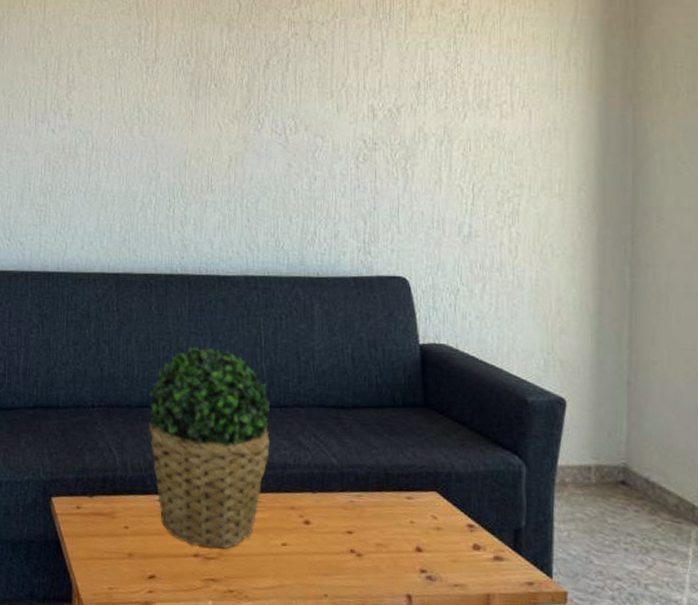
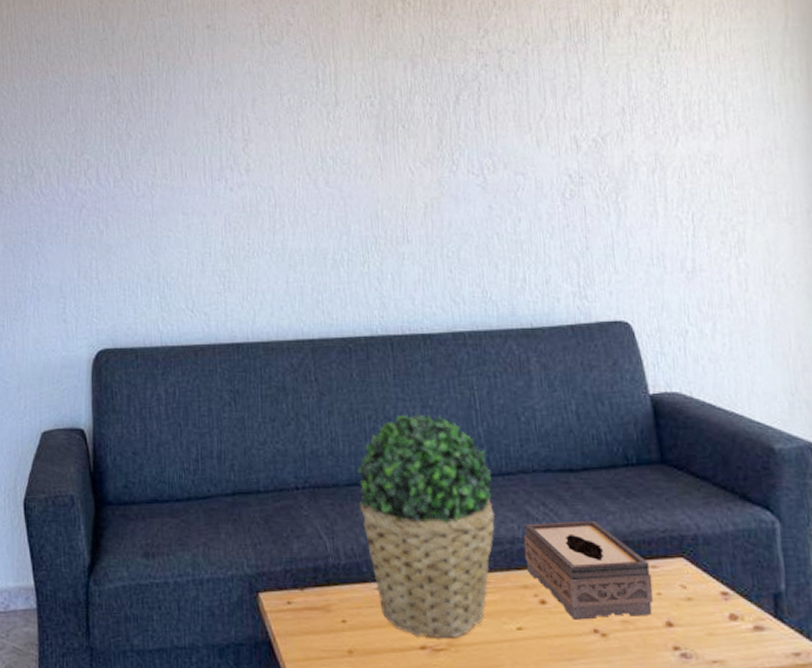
tissue box: none [294,452,407,541] -> present [523,520,653,620]

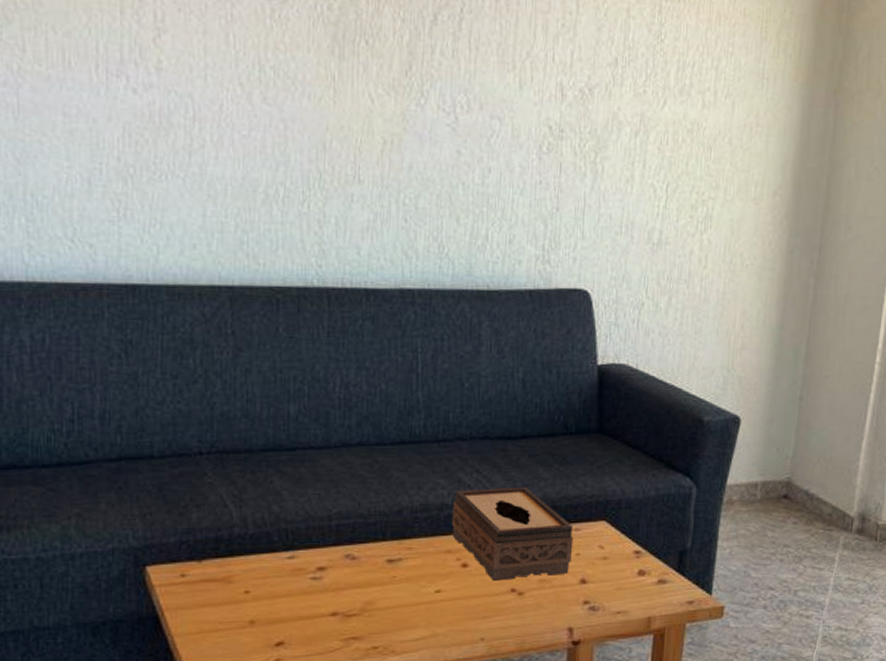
potted plant: present [357,414,495,638] -> none [275,376,427,604]

